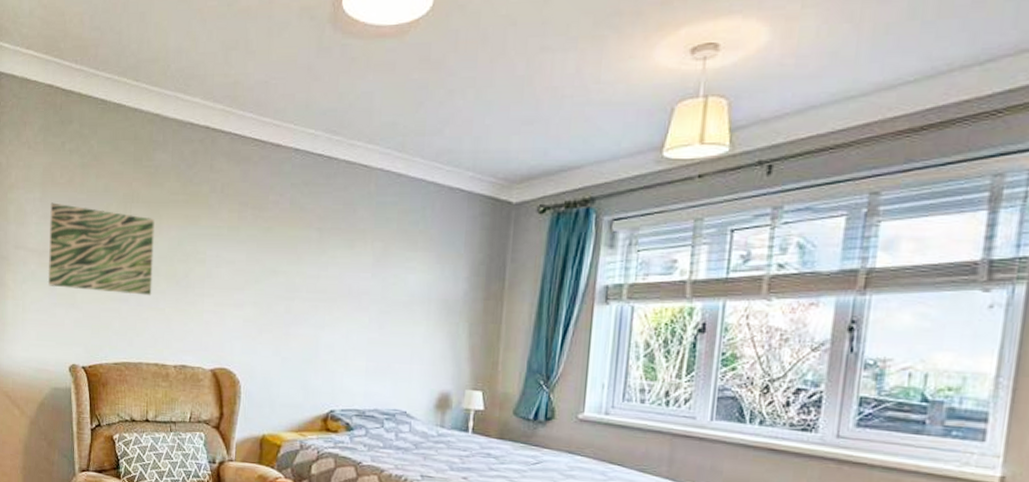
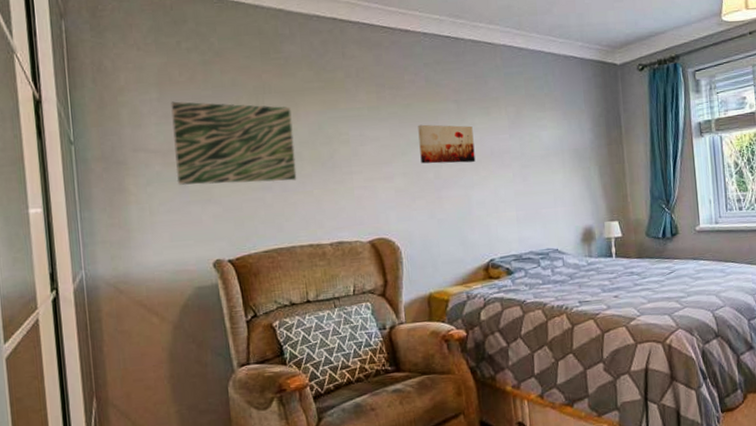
wall art: none [273,251,333,300] -> present [418,124,476,164]

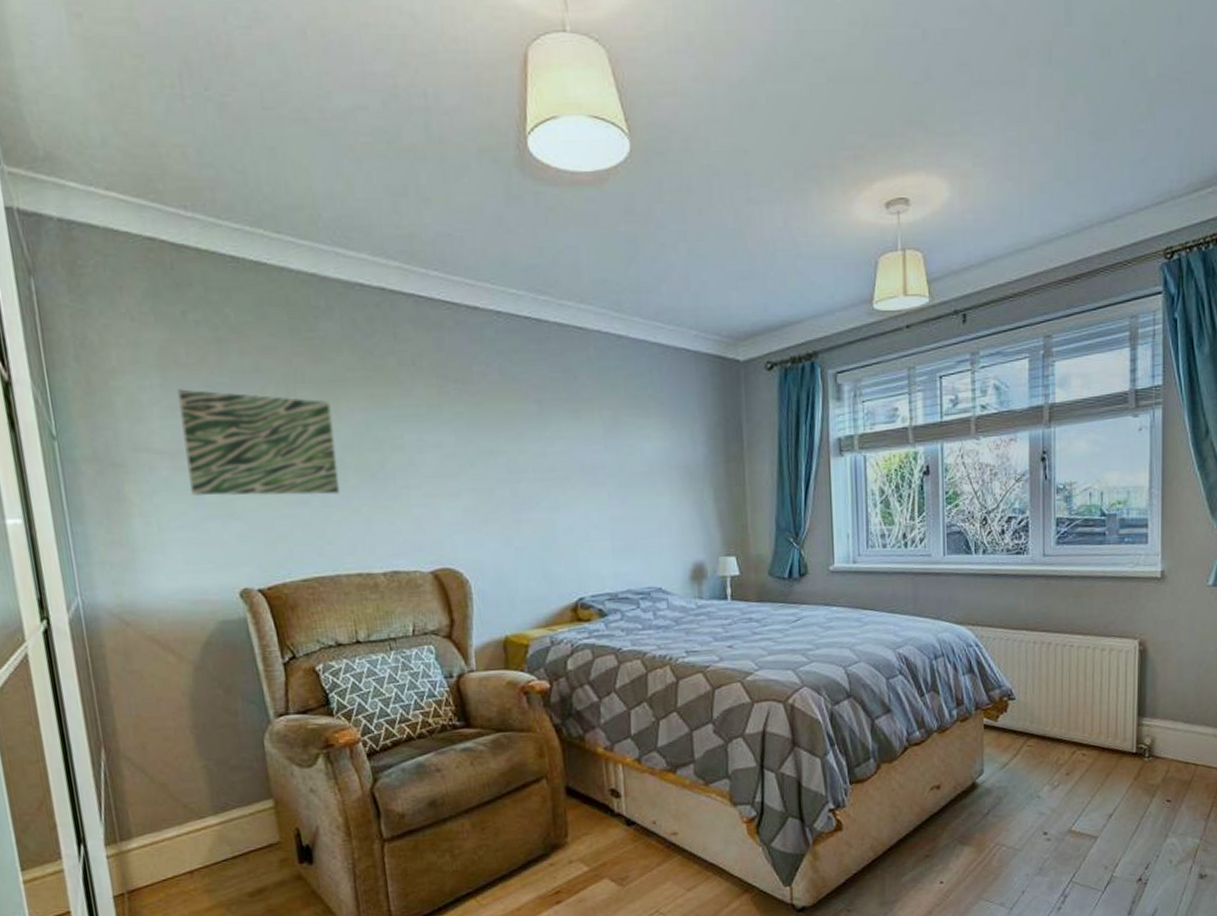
wall art: present [418,124,476,164] -> none [490,429,562,479]

